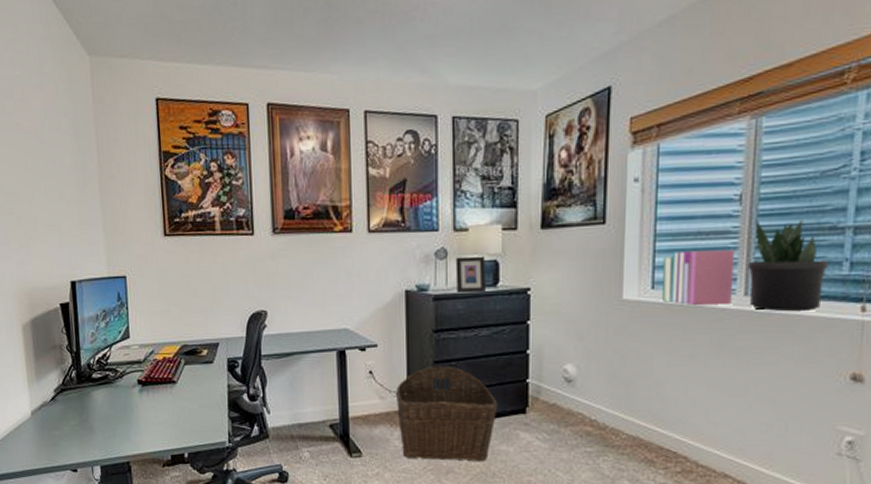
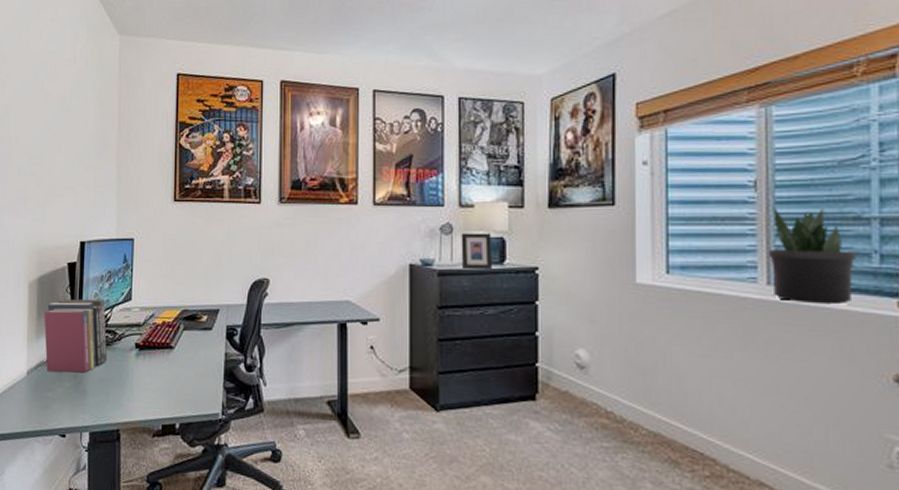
books: none [41,338,111,411] -> present [44,299,108,373]
wicker basket: present [396,366,498,462] -> none [398,344,506,452]
books: present [661,250,735,306] -> none [676,236,755,294]

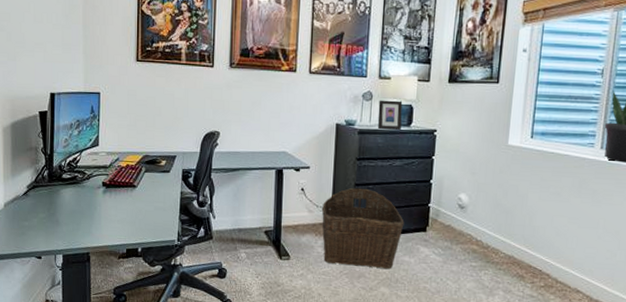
books: present [44,299,108,373] -> none [18,143,78,206]
wicker basket: none [398,344,506,452] -> present [322,187,404,270]

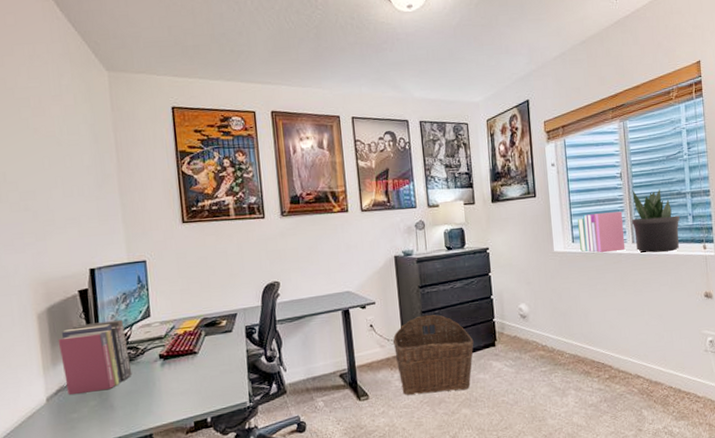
books: none [18,143,78,206] -> present [58,319,132,395]
picture frame: present [377,100,403,131] -> none [431,225,456,256]
books: none [538,110,596,156] -> present [577,211,626,253]

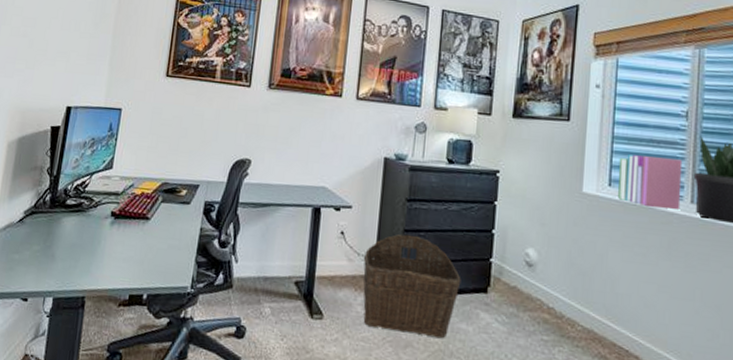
books: present [58,319,132,395] -> none [15,162,85,238]

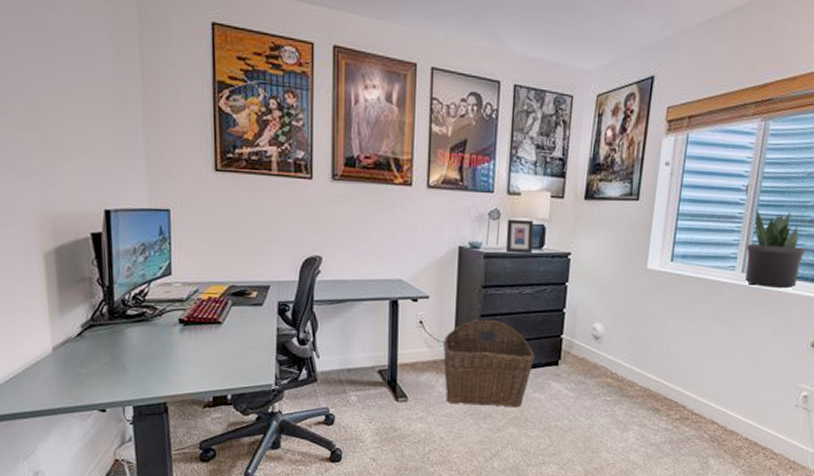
picture frame: none [431,133,461,170] -> present [505,219,534,254]
books: present [618,155,683,211] -> none [678,230,739,280]

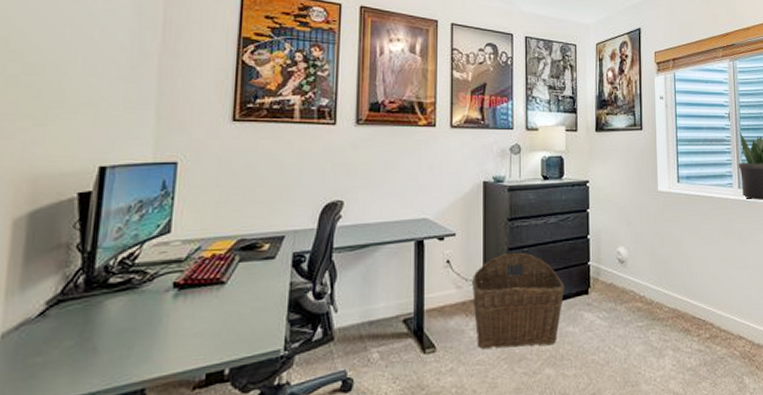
picture frame: present [505,219,534,254] -> none [527,152,553,185]

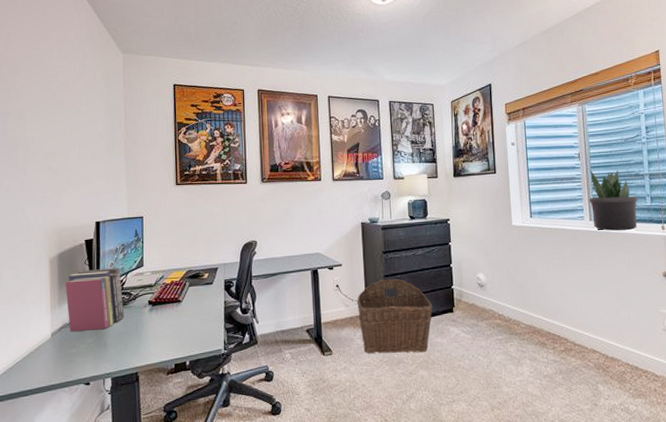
books: none [34,233,133,330] -> present [65,267,125,332]

